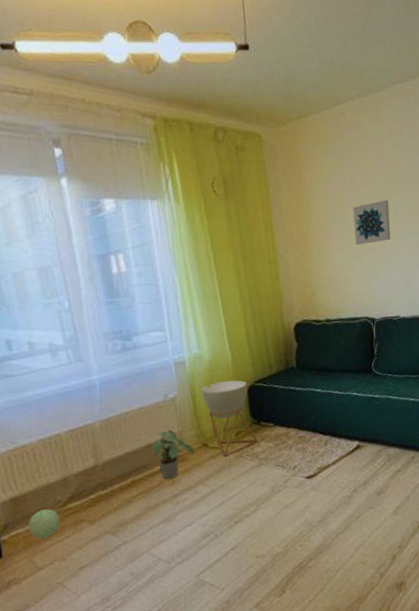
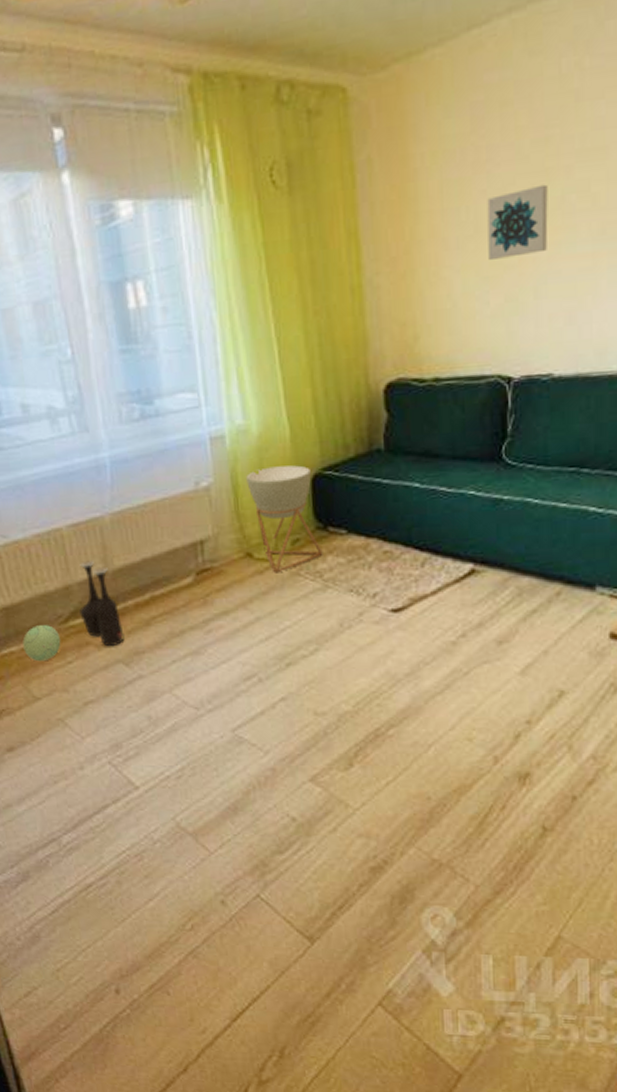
vase: none [75,457,112,522] -> present [79,561,125,647]
potted plant: present [151,429,195,479] -> none [177,530,235,598]

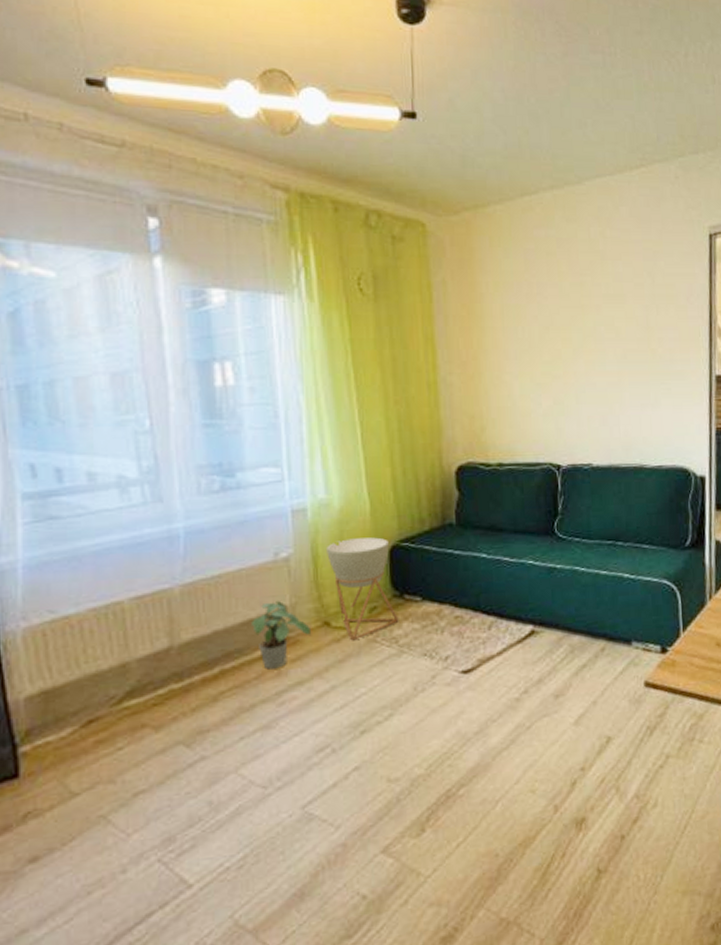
plush toy: present [22,625,61,662] -> none [63,708,111,751]
vase: present [79,561,125,647] -> none [137,635,187,728]
potted plant: none [177,530,235,598] -> present [252,600,312,670]
wall art: present [487,184,548,260] -> none [538,317,585,370]

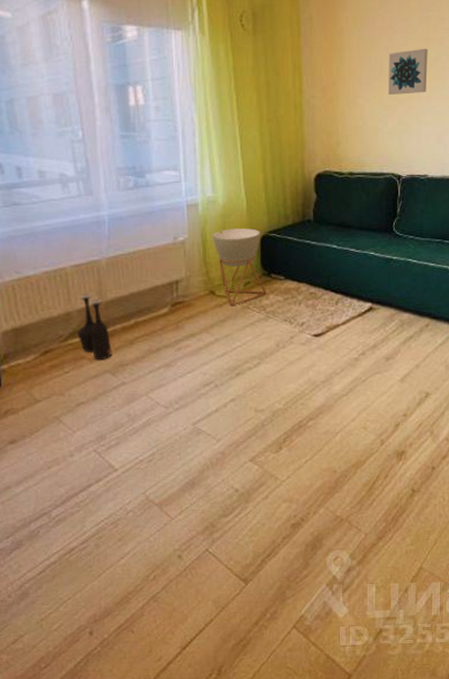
vase: none [137,635,187,728] -> present [77,294,112,360]
potted plant: present [252,600,312,670] -> none [157,273,201,324]
wall art: none [538,317,585,370] -> present [388,48,428,95]

